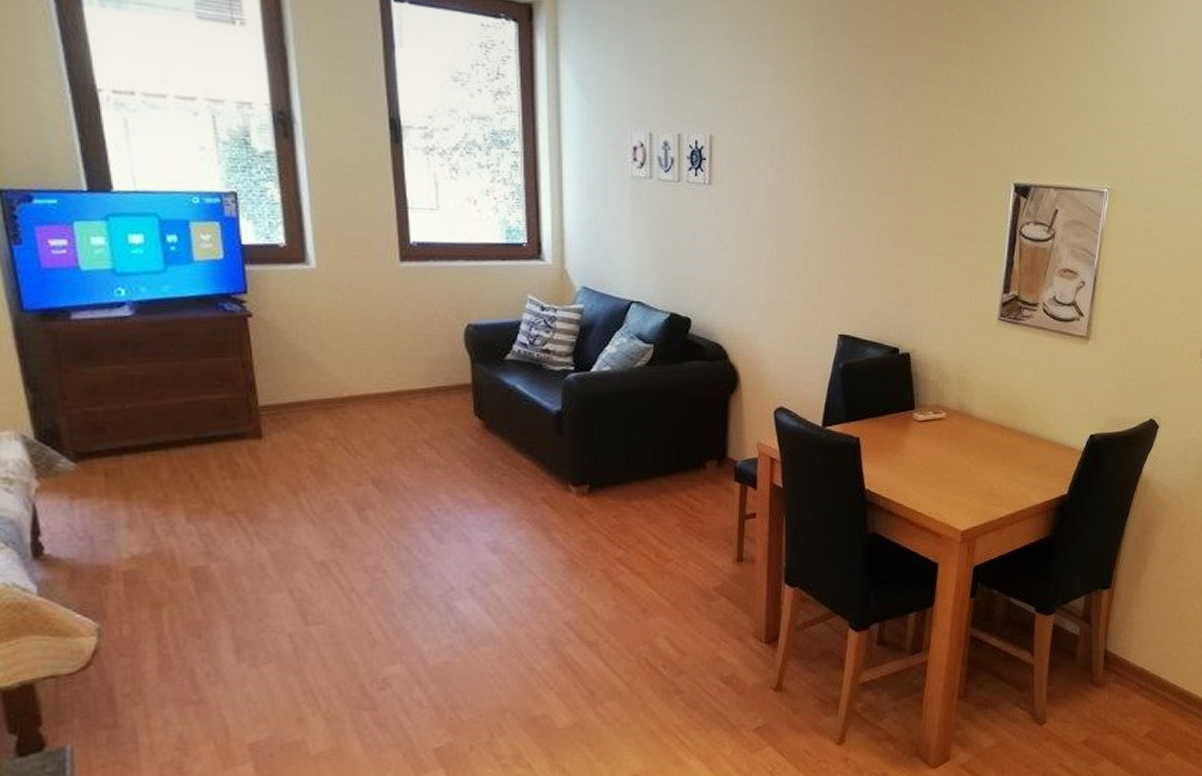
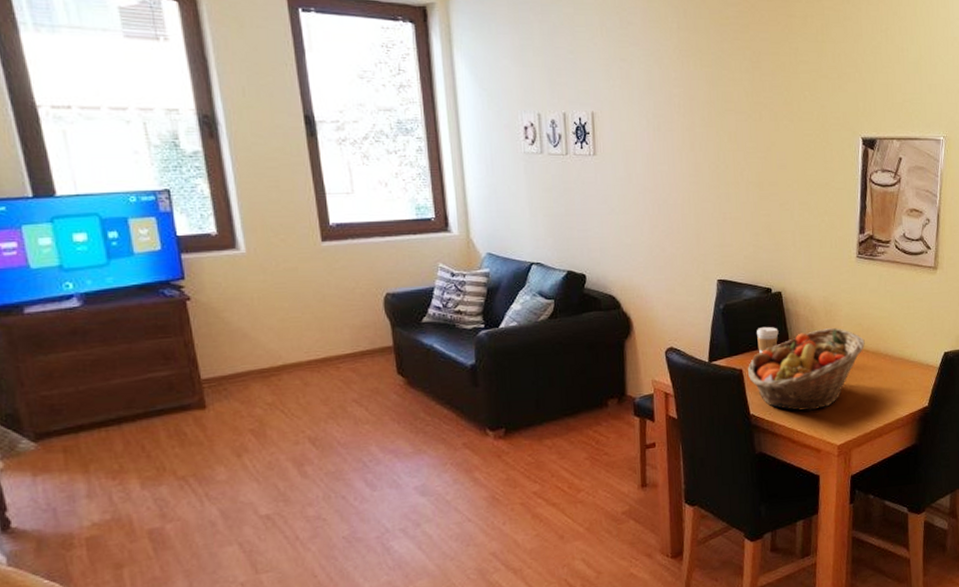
fruit basket: none [865,398,1001,490] -> present [747,328,865,411]
coffee cup: none [879,391,904,422] -> present [757,326,779,354]

